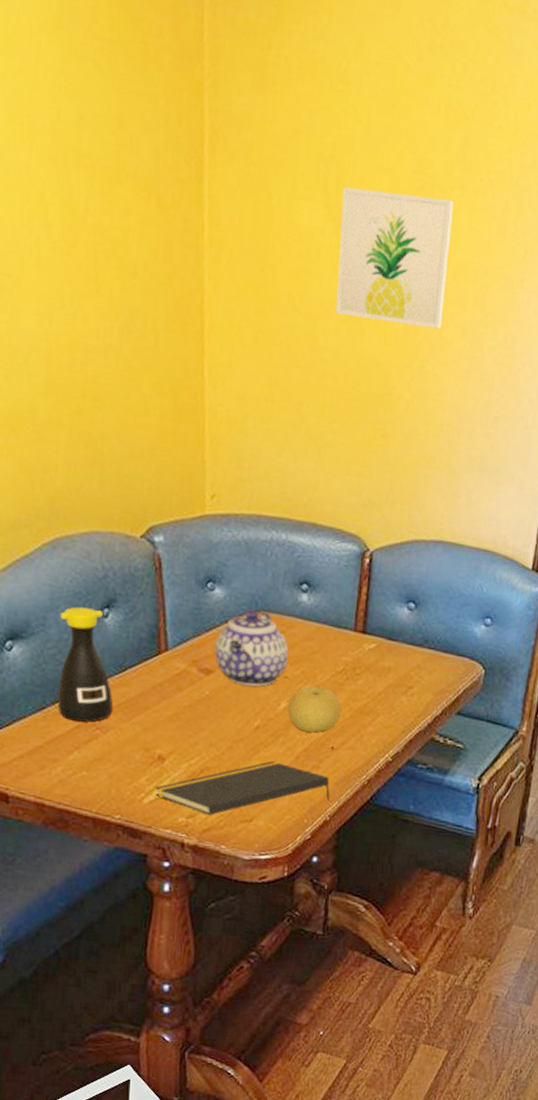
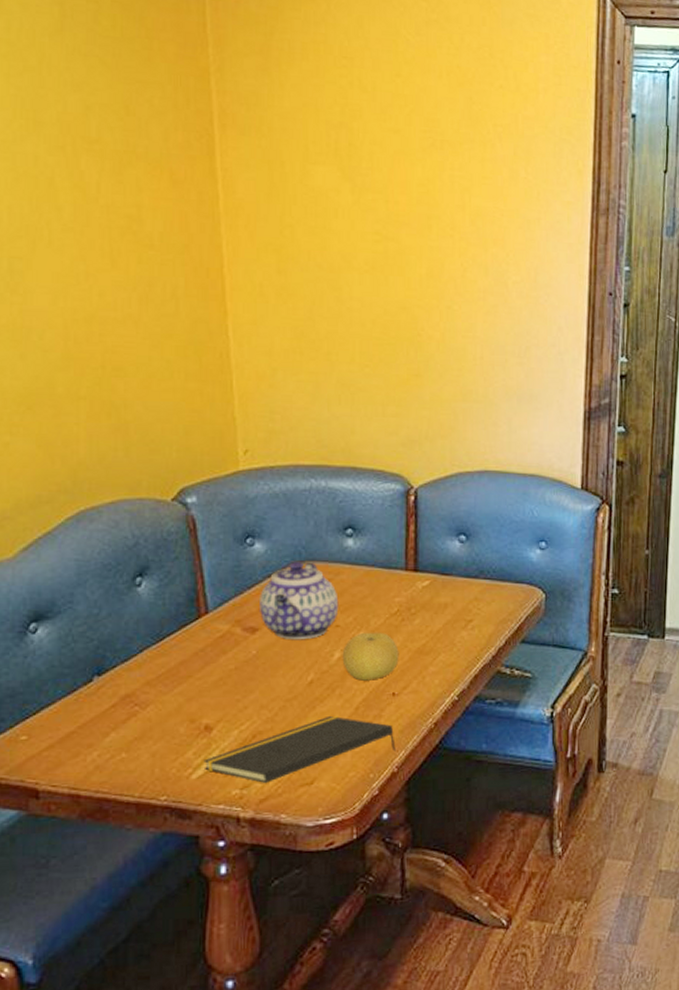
bottle: present [57,607,113,722] -> none [88,579,151,700]
wall art: present [336,186,454,329] -> none [355,149,465,270]

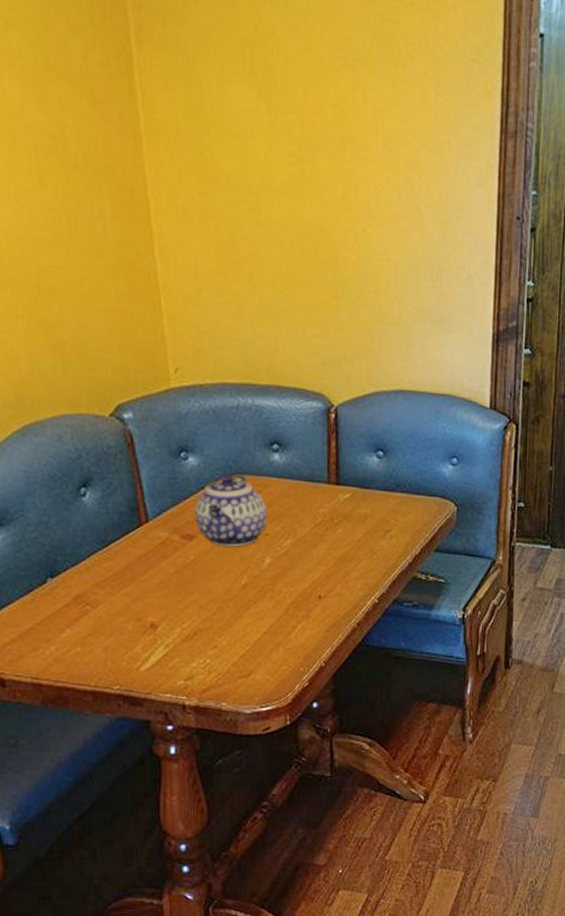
notepad: present [203,715,396,783] -> none [150,615,323,675]
fruit: present [342,632,399,681] -> none [272,540,324,585]

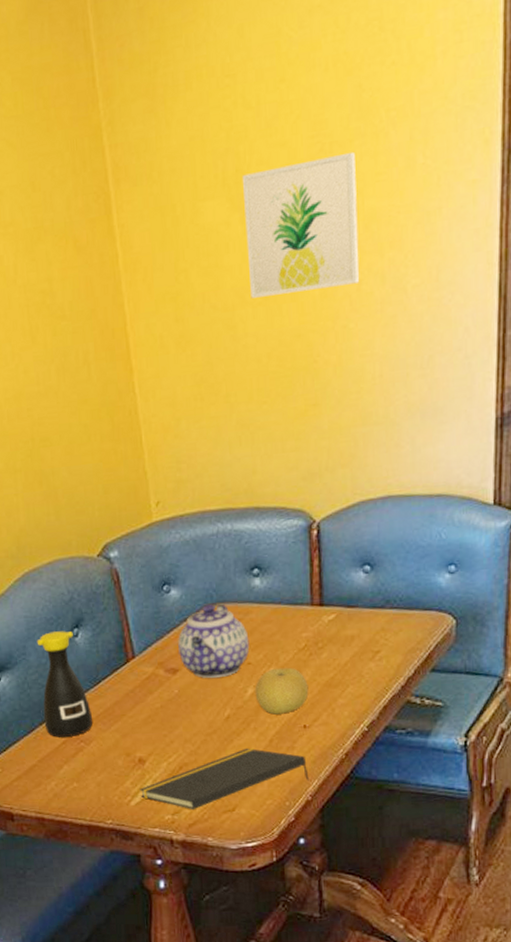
bottle: none [37,489,100,600] -> present [36,631,92,737]
notepad: none [150,615,323,675] -> present [139,748,309,809]
wall art: none [270,68,379,193] -> present [243,152,360,299]
fruit: none [272,540,324,585] -> present [255,667,309,715]

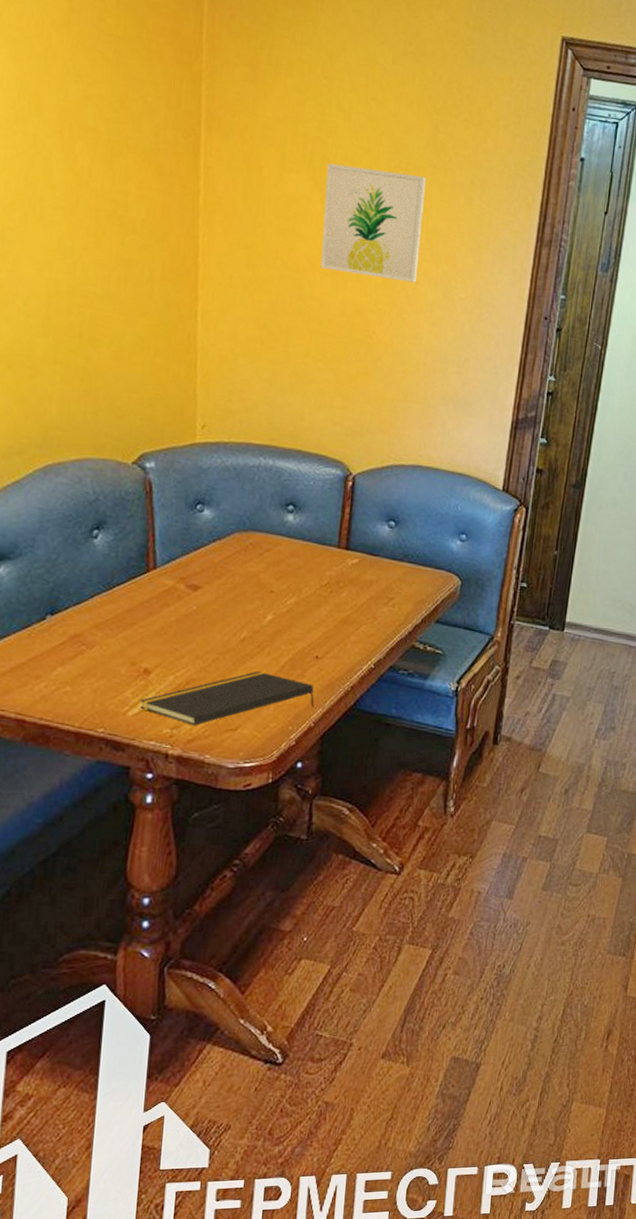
bottle: present [36,631,92,737] -> none [43,529,100,639]
teapot: present [178,603,250,679] -> none [203,529,275,601]
fruit: present [255,667,309,715] -> none [273,599,325,643]

